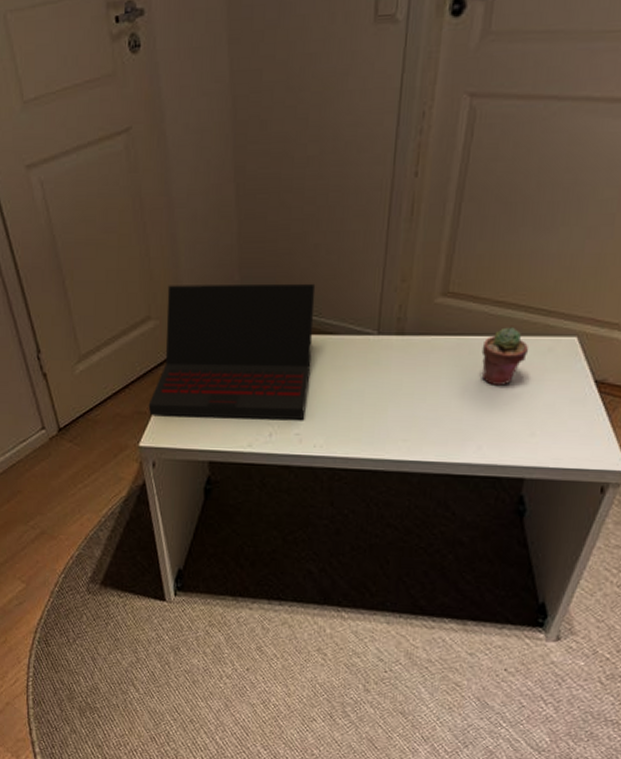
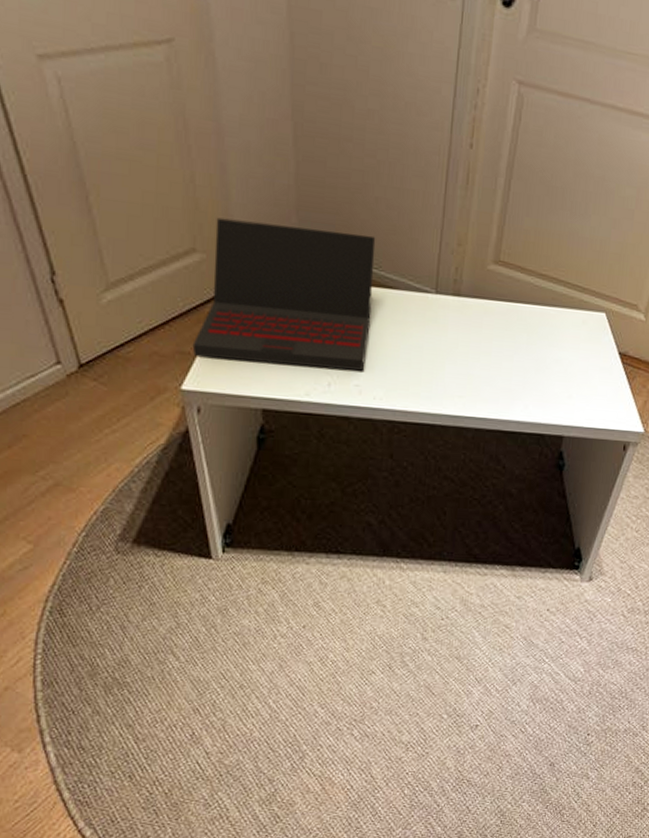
potted succulent: present [481,327,529,385] -> none [527,298,567,351]

